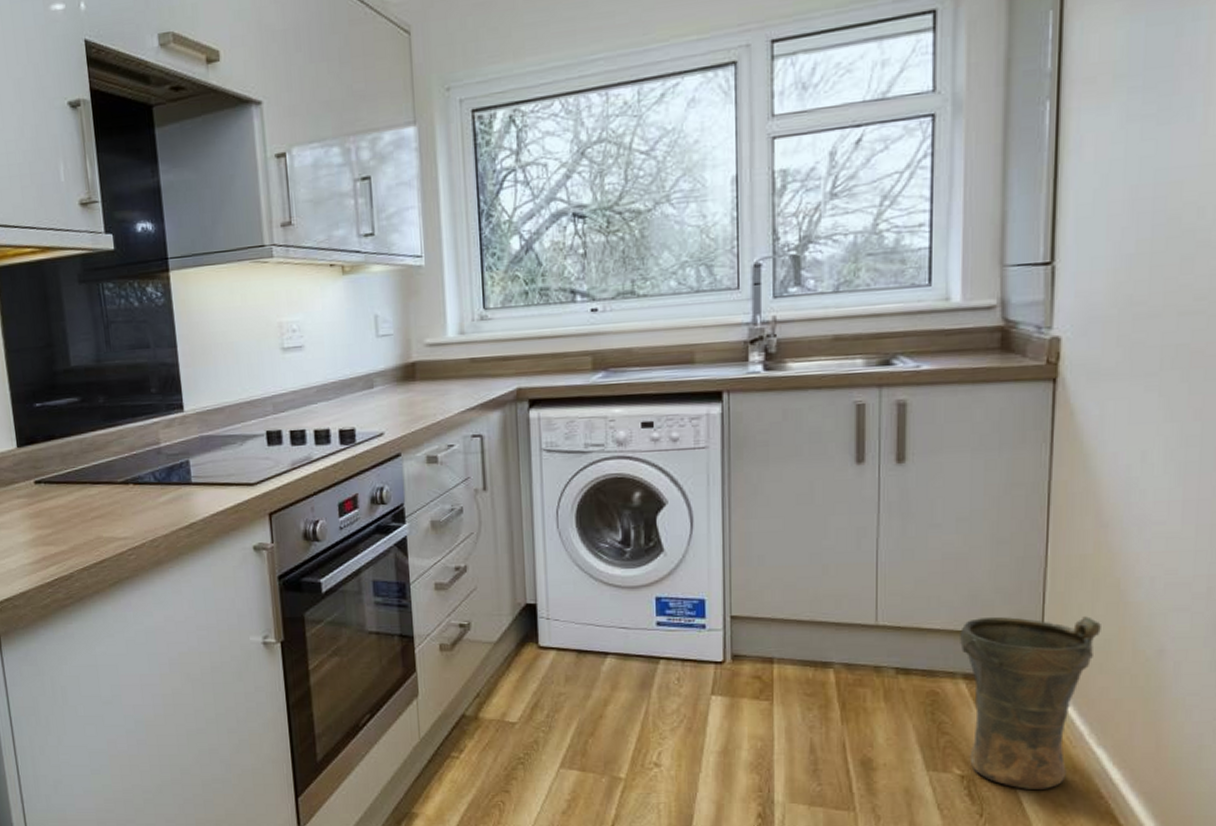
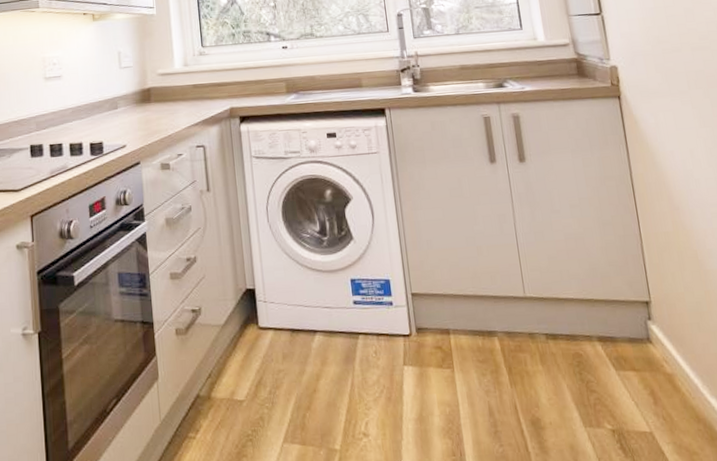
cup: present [960,616,1101,789] -> none [589,283,693,440]

